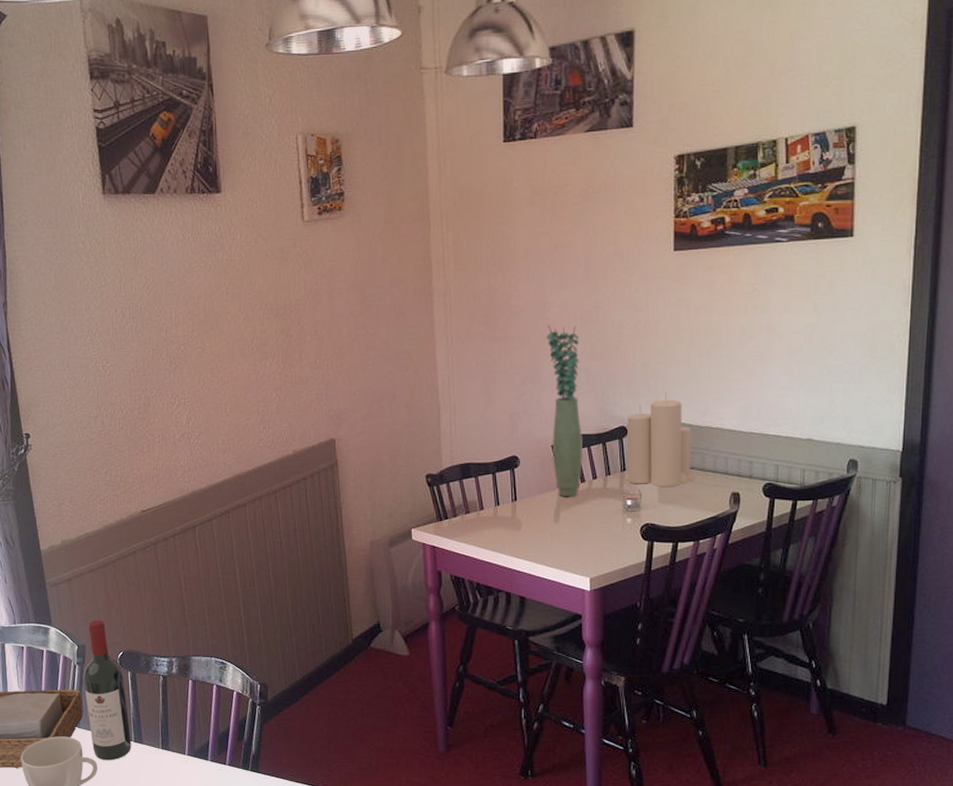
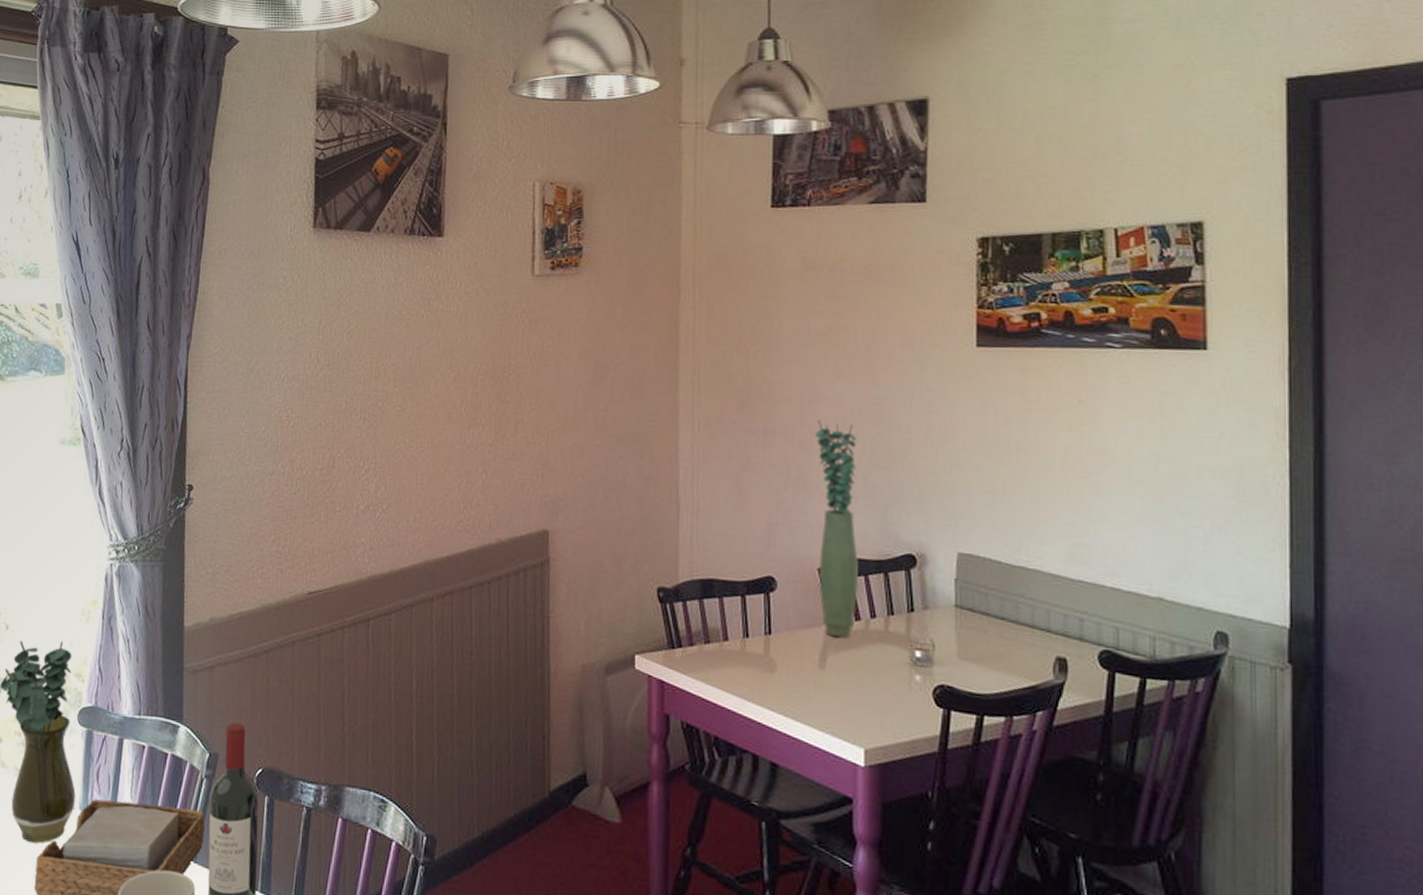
candle: present [624,391,695,487] -> none [912,516,1006,640]

